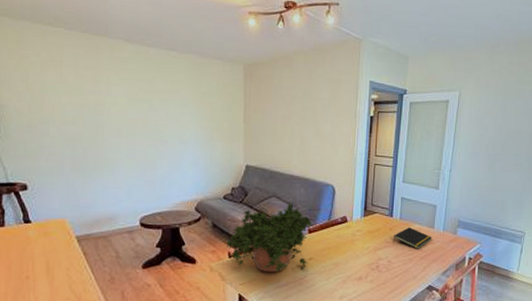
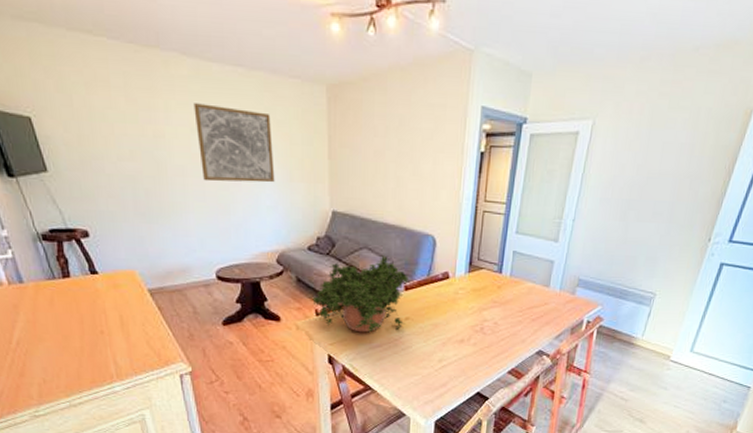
wall art: none [132,78,198,142] -> present [193,103,275,183]
notepad: present [393,227,432,249] -> none [500,285,546,310]

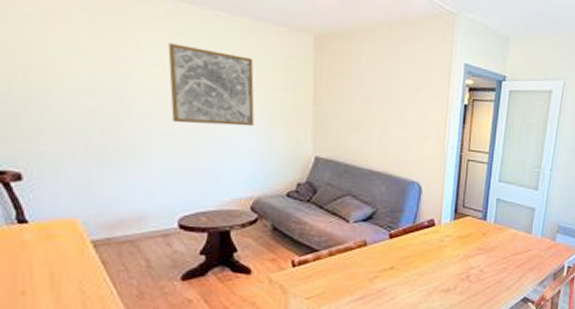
potted plant: present [312,255,408,333] -> none [289,202,393,284]

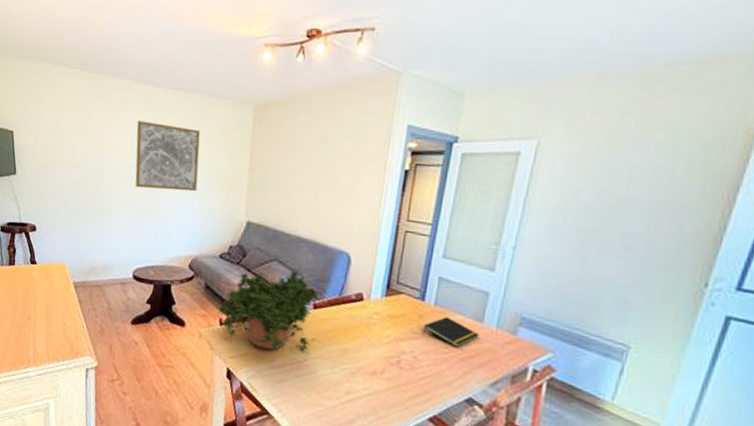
potted plant: none [289,202,393,284] -> present [218,269,318,352]
notepad: none [485,232,529,256] -> present [422,317,479,347]

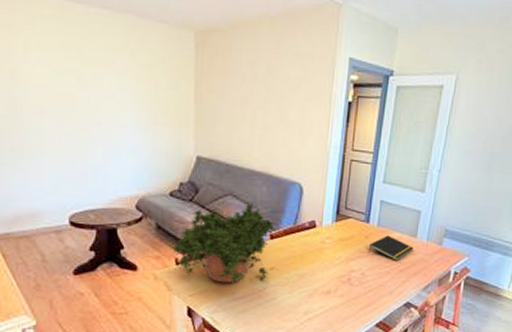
wall art: present [135,121,201,192] -> none [55,43,138,126]

